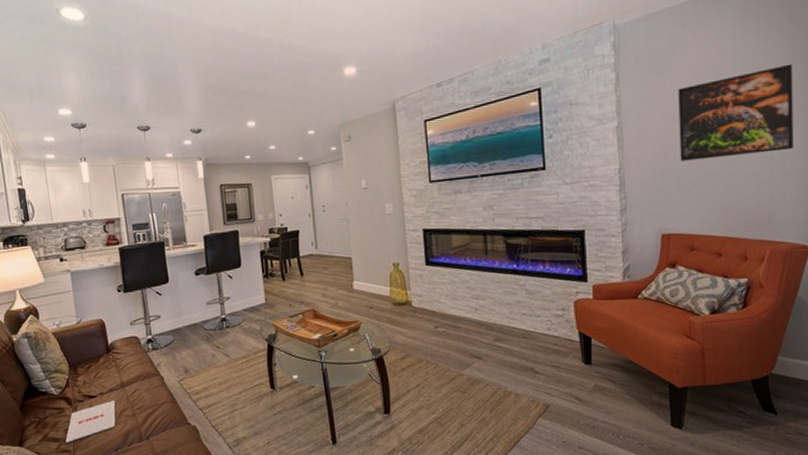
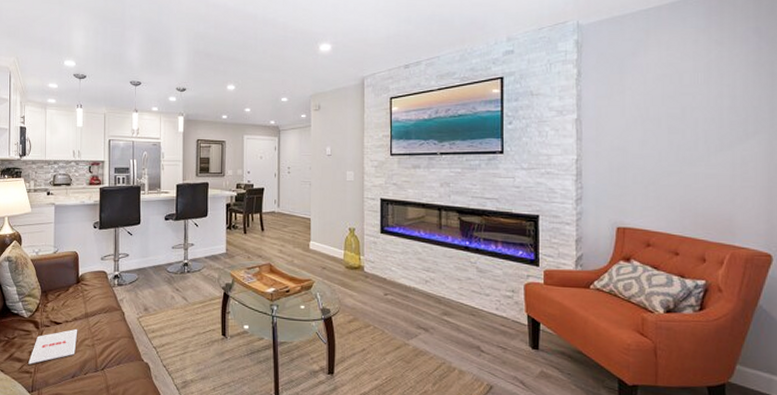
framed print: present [678,63,793,161] -> none [639,74,757,158]

